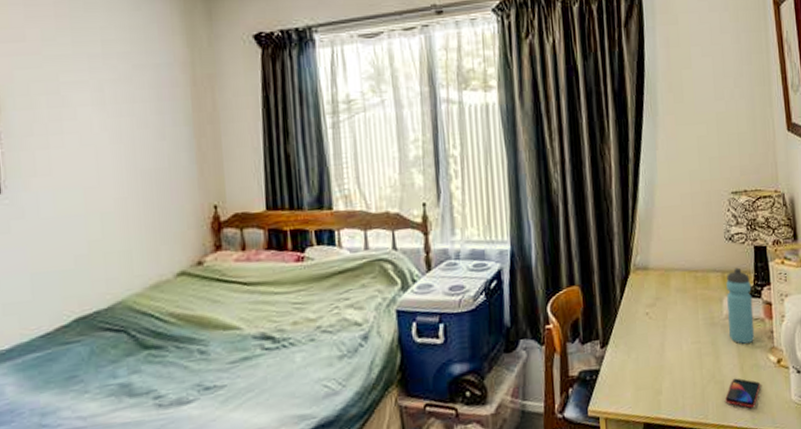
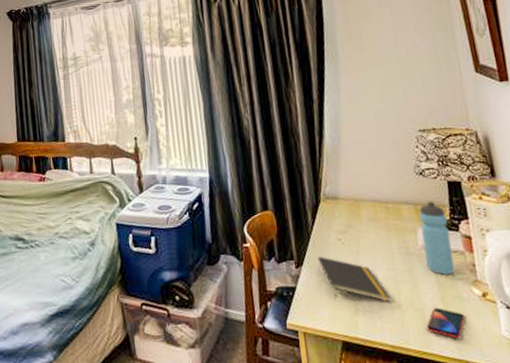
notepad: none [624,333,694,380] -> present [317,256,391,302]

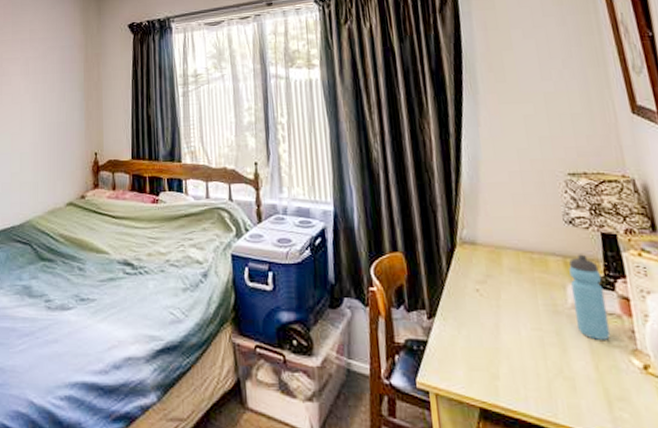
notepad: present [317,256,391,302] -> none [452,307,536,367]
smartphone: present [426,307,466,339] -> none [578,377,624,417]

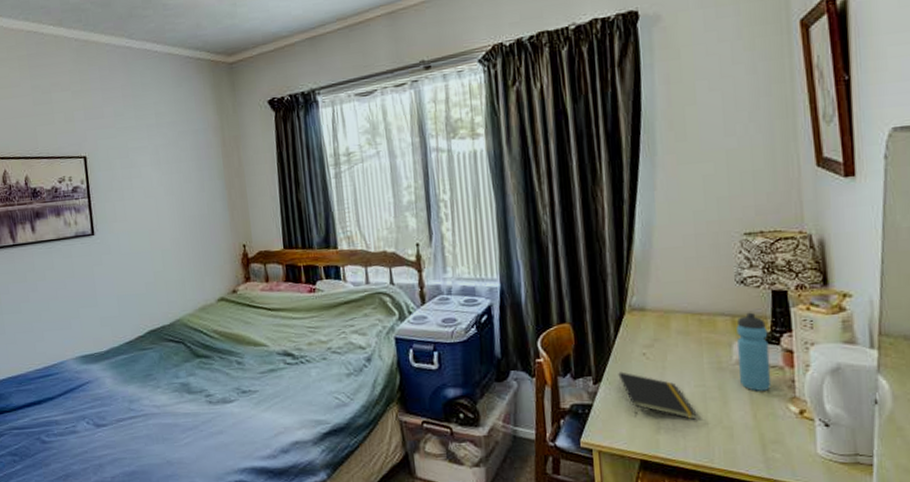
notepad: none [452,307,536,367] -> present [618,372,697,420]

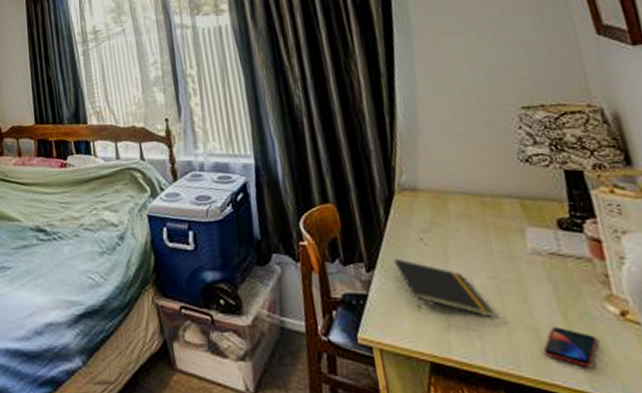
smartphone: none [734,425,778,458] -> present [543,327,598,368]
water bottle: present [736,312,772,391] -> none [527,194,580,286]

